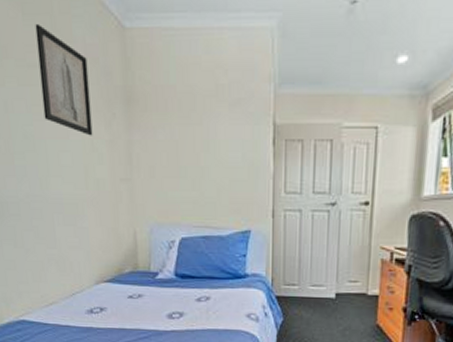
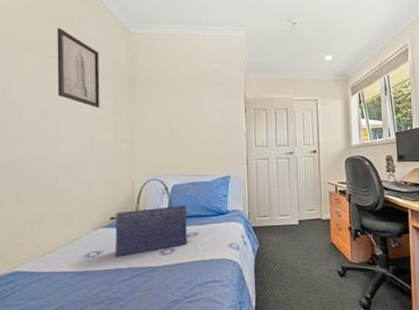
tote bag: none [111,228,198,316] -> present [110,178,187,257]

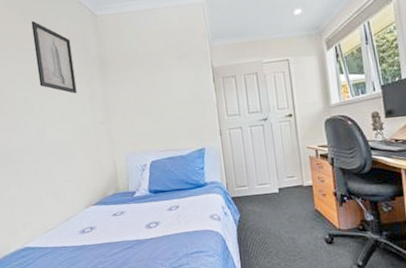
tote bag: present [110,178,187,257] -> none [98,156,170,232]

